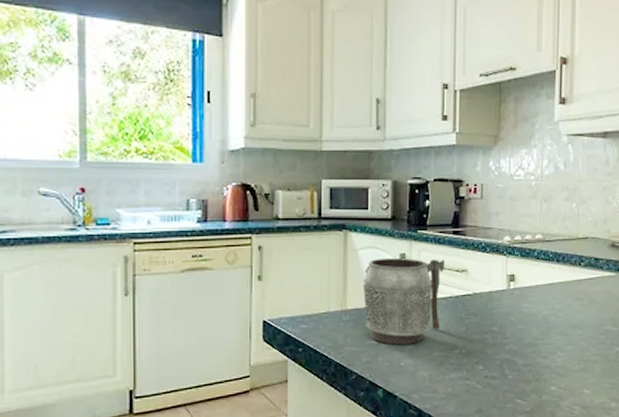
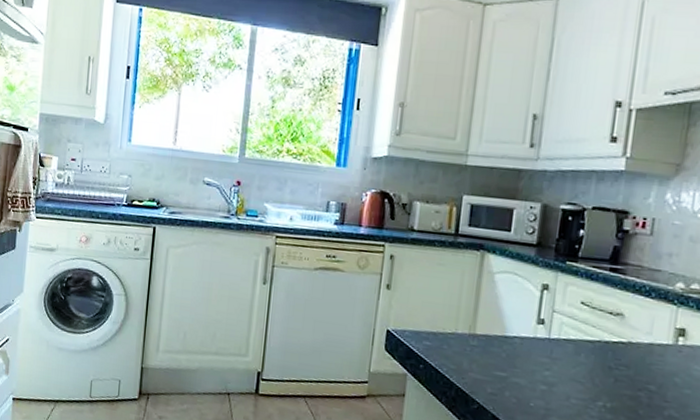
mug: present [363,257,445,345] -> none [494,285,597,385]

